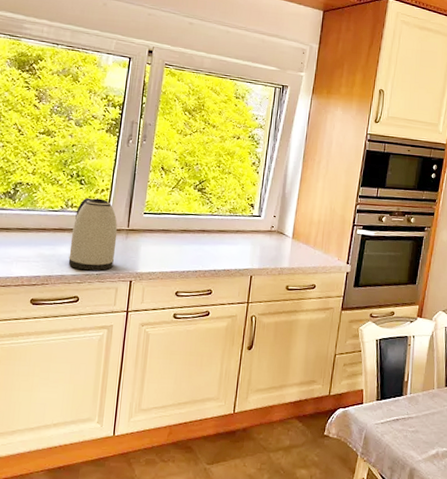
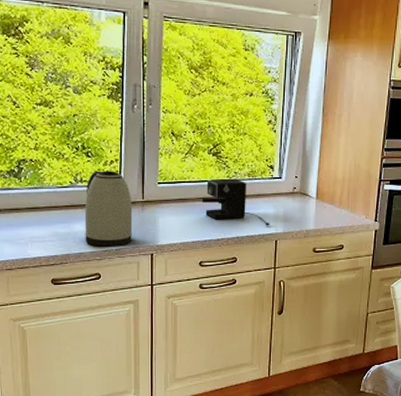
coffee maker: none [182,213,247,262] -> present [200,178,270,226]

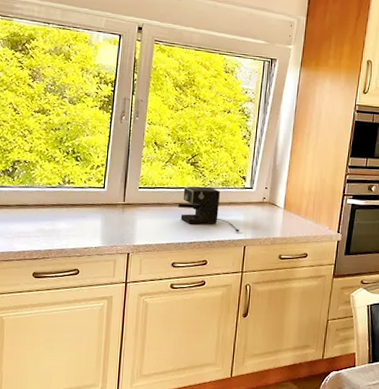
kettle: present [84,170,133,247] -> none [67,173,114,245]

